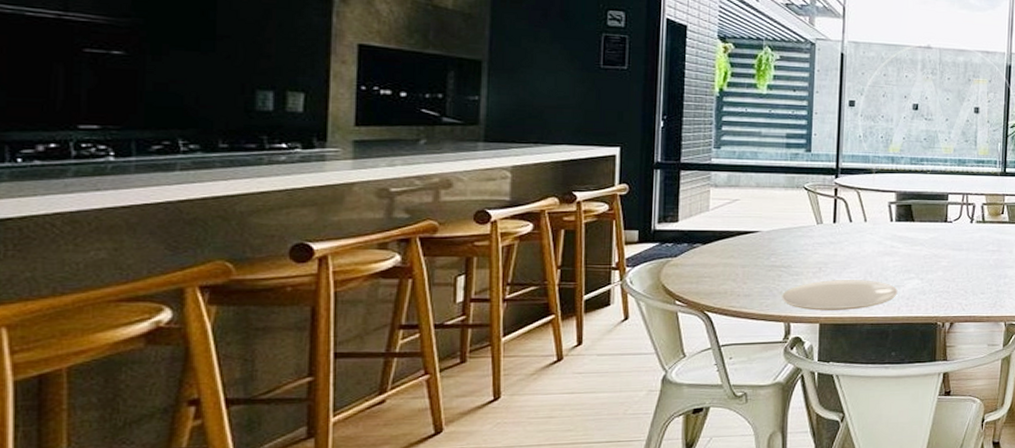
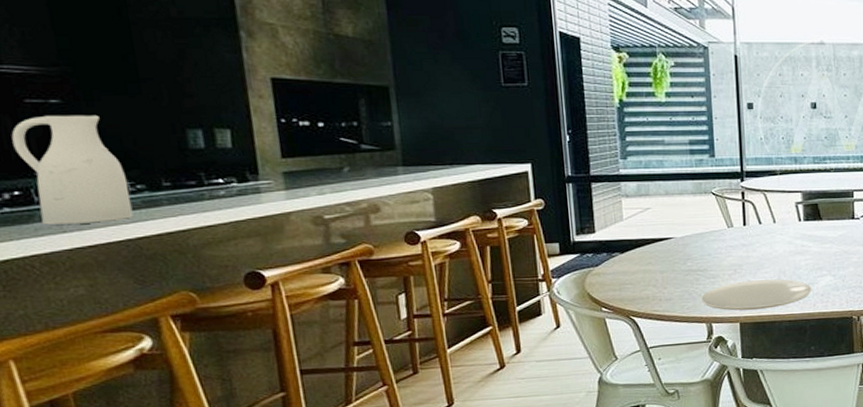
ceramic pitcher: none [61,66,181,182] -> present [11,114,134,225]

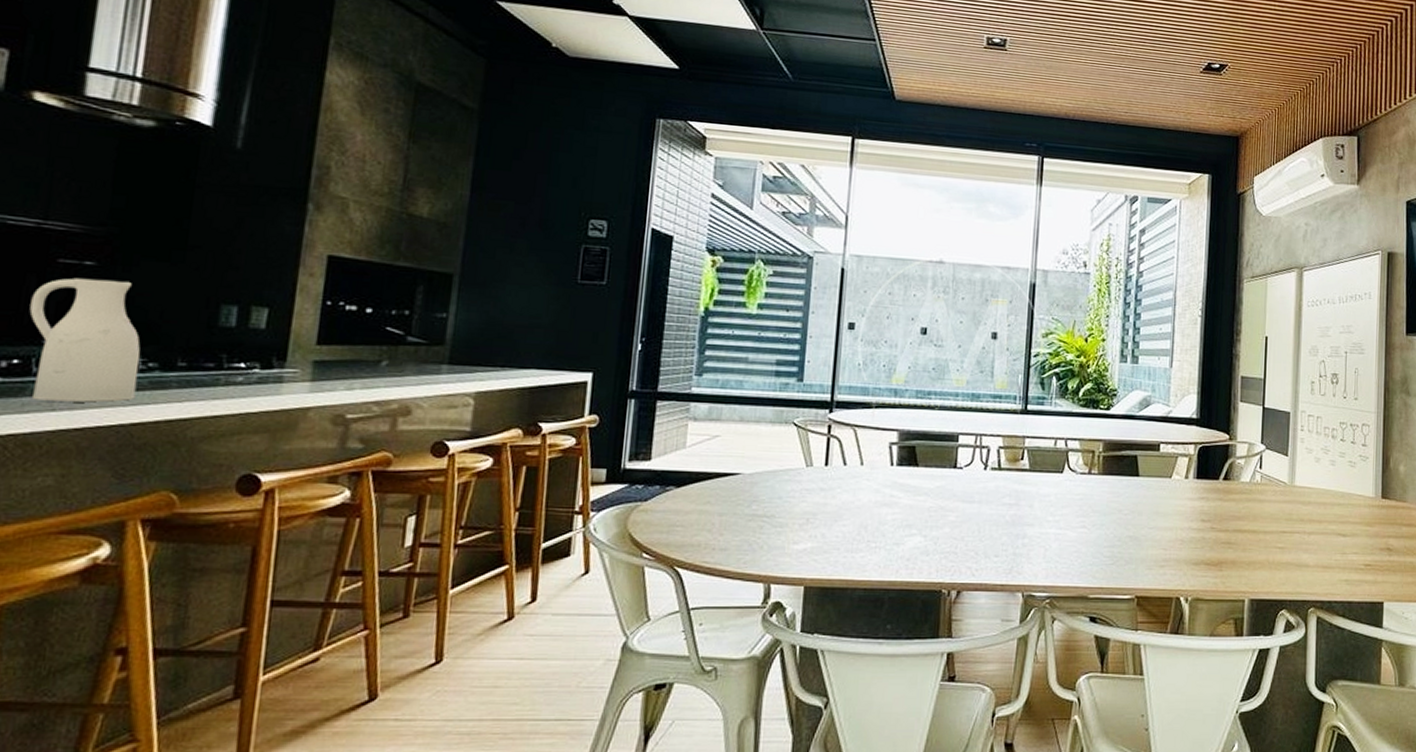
plate: present [701,279,812,311] -> none [762,534,897,571]

